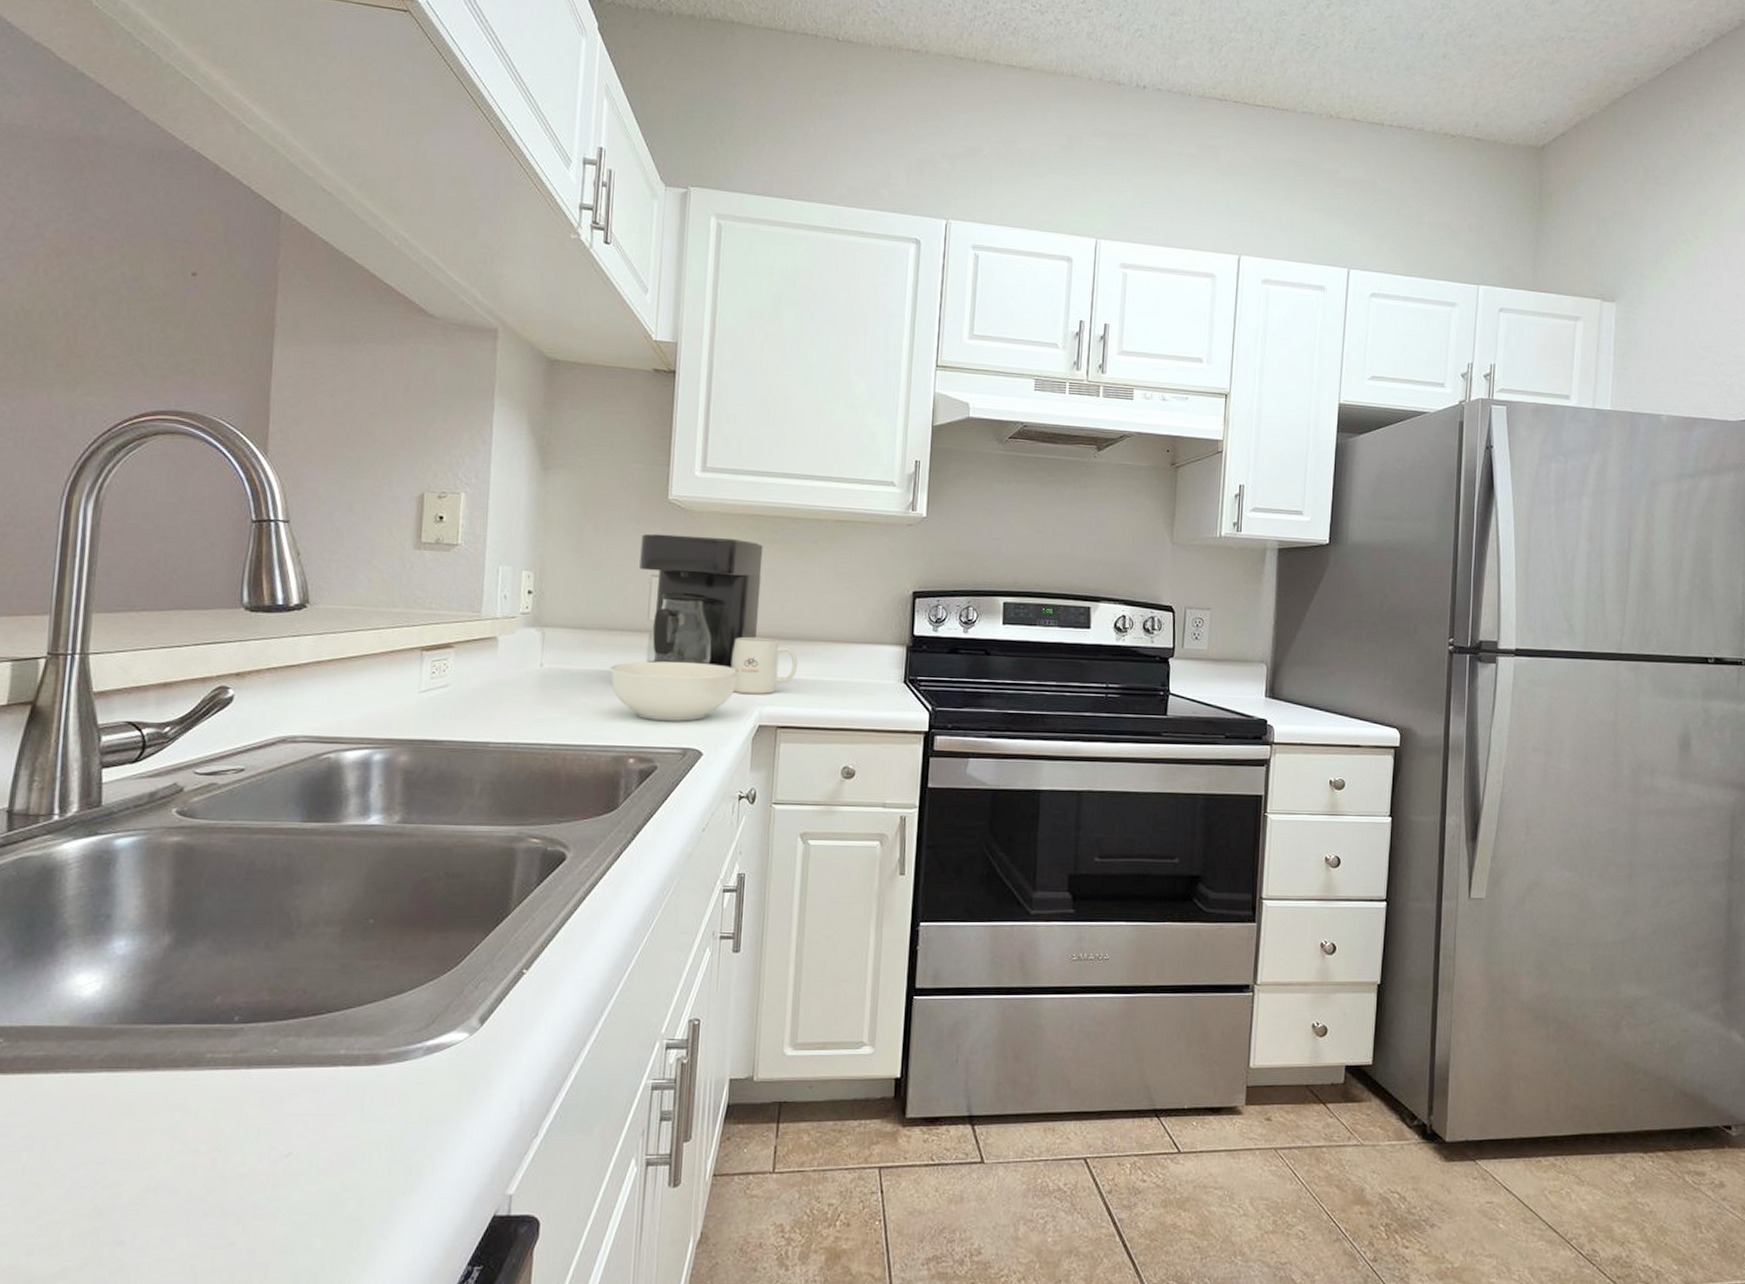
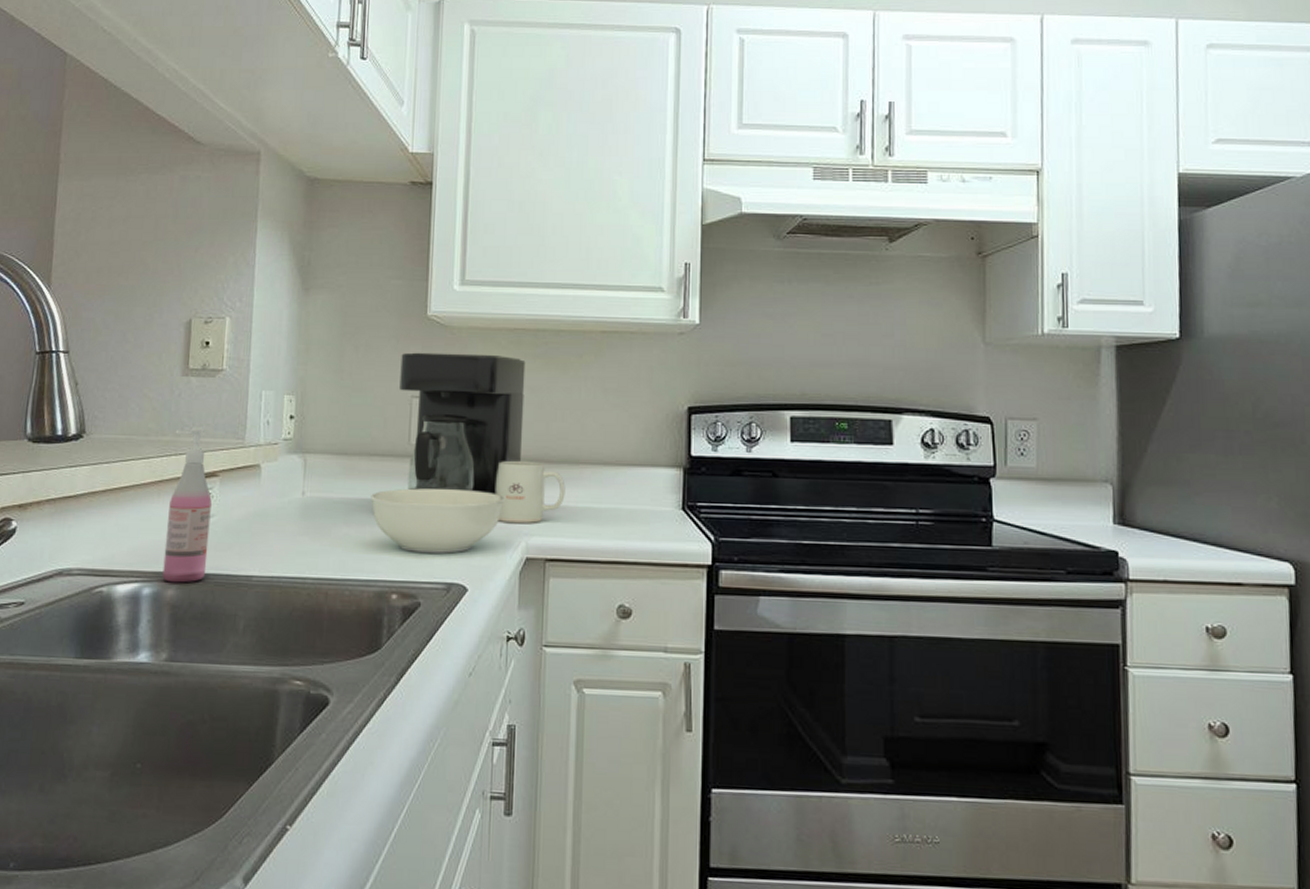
soap dispenser: none [394,600,446,749] -> present [162,427,212,583]

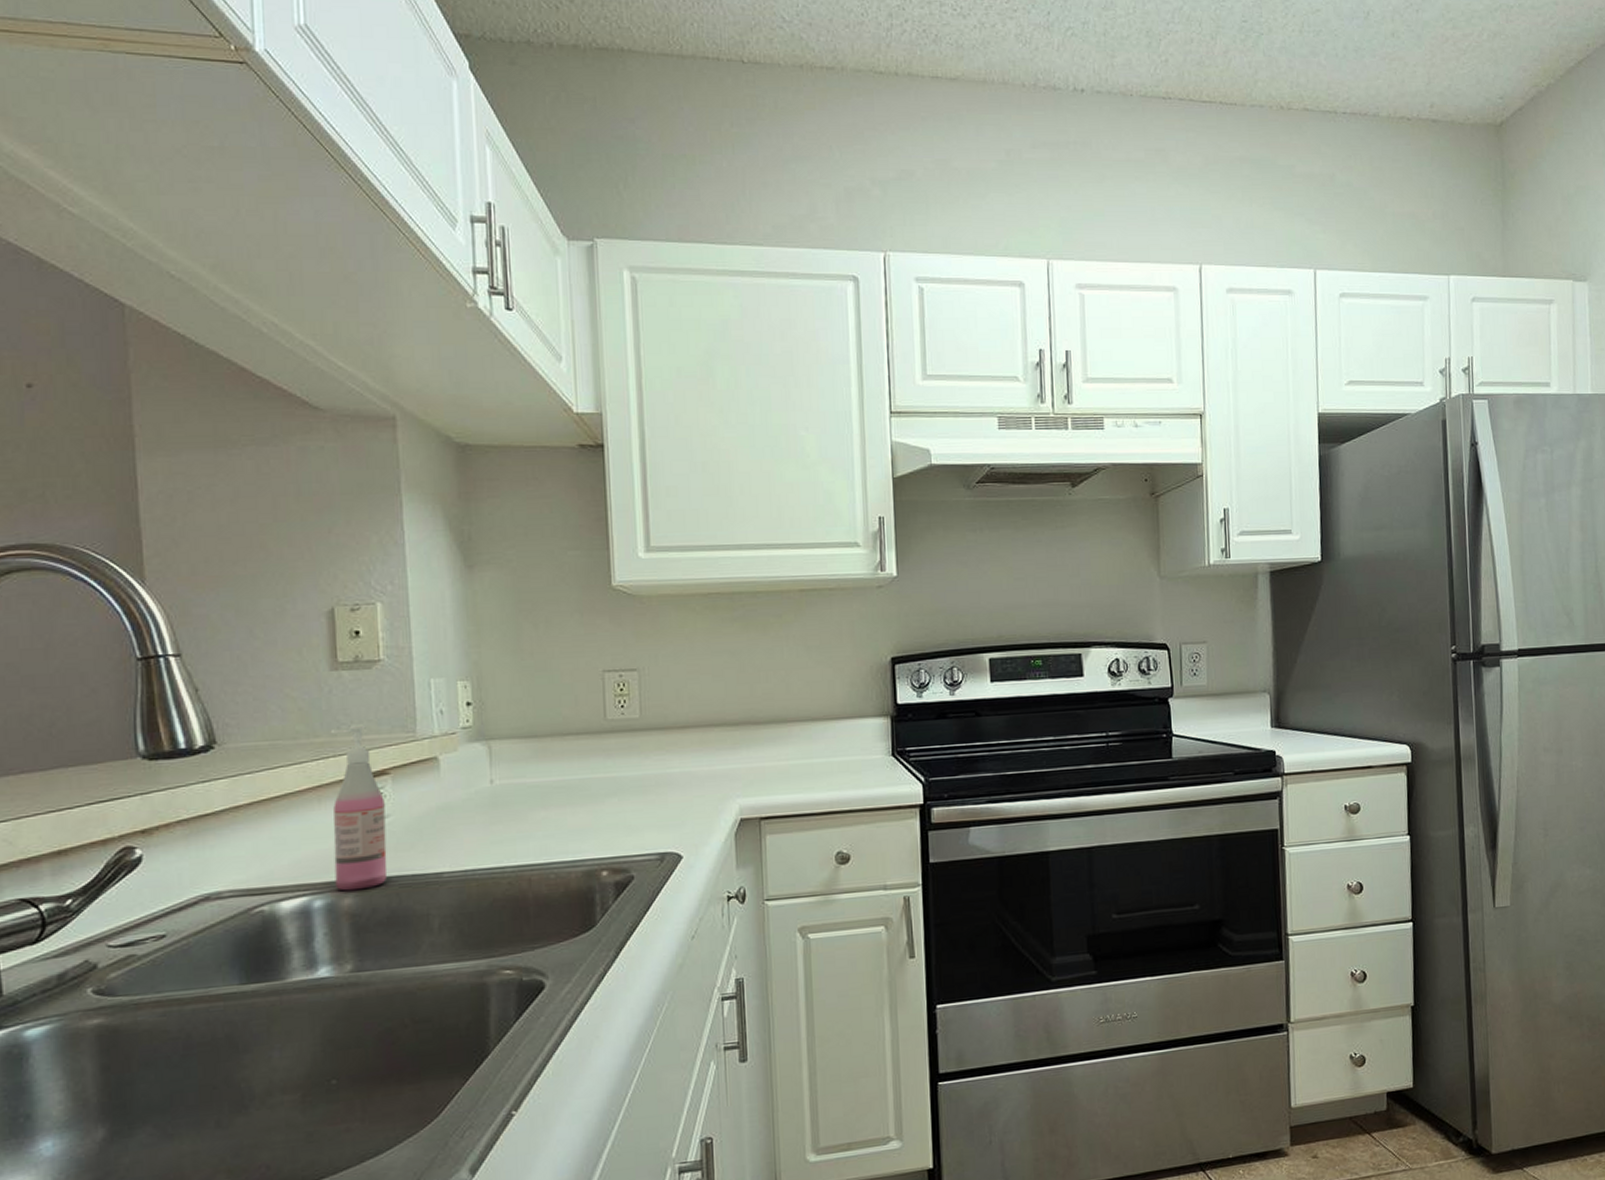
bowl: present [371,488,505,554] -> none [568,759,713,827]
coffee maker: present [399,352,526,494] -> none [587,621,727,766]
mug: present [494,460,566,523] -> none [701,724,775,787]

